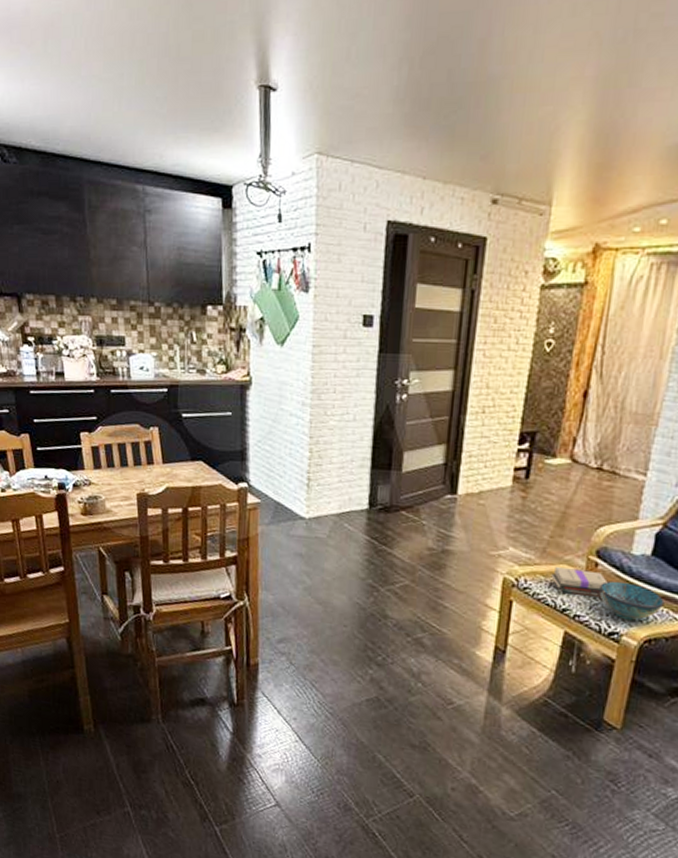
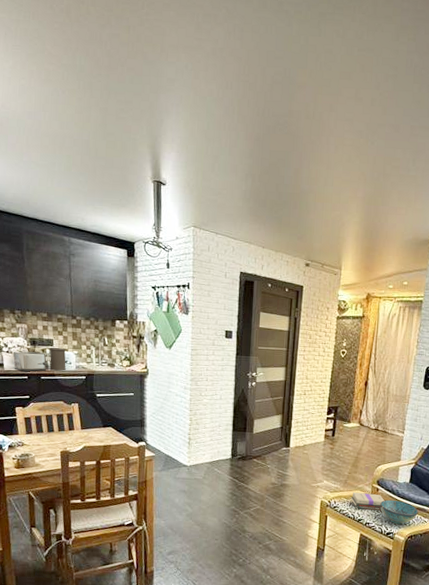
toaster: none [75,353,117,383] -> present [13,351,47,372]
canister: none [120,349,142,381] -> present [49,348,66,371]

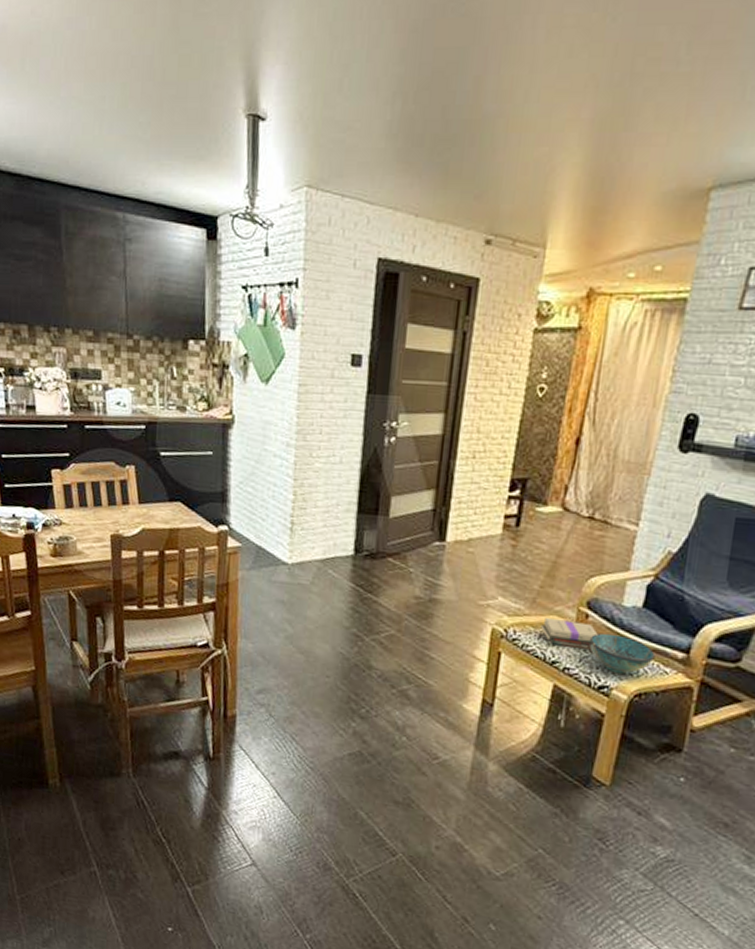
toaster: present [13,351,47,372] -> none [47,387,93,418]
canister: present [49,348,66,371] -> none [96,382,119,417]

